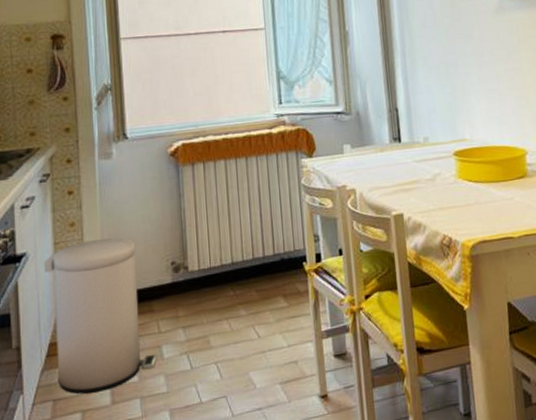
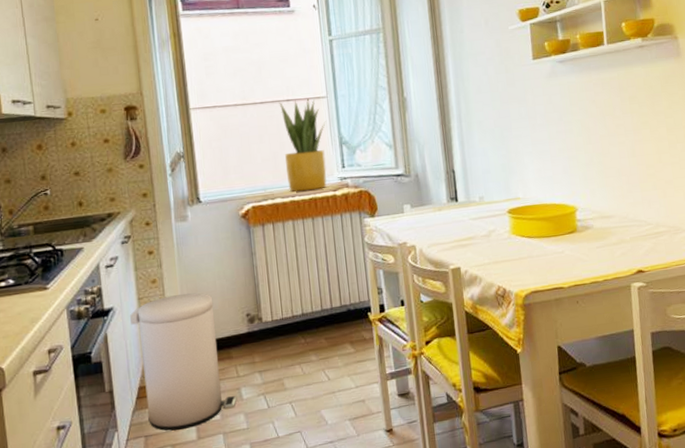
planter: none [214,30,263,129] -> present [279,99,327,192]

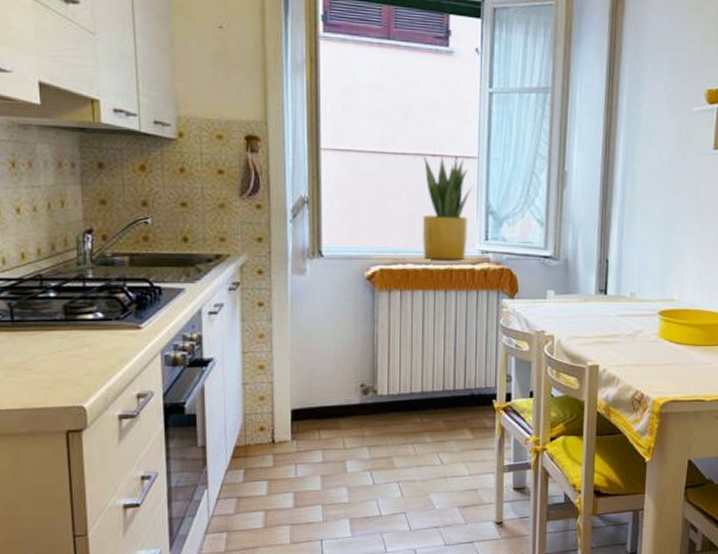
pedal bin: present [130,292,237,431] -> none [232,354,341,495]

